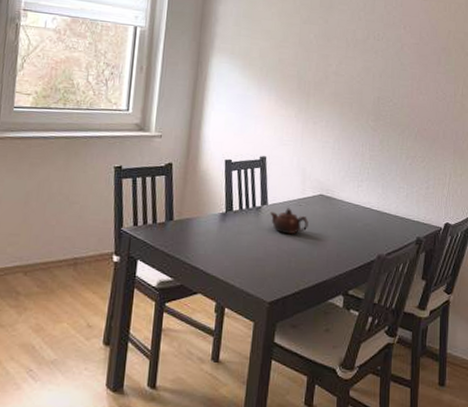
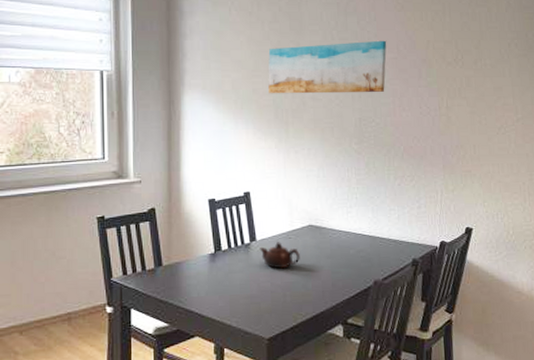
wall art: none [294,22,411,74] -> present [268,40,387,94]

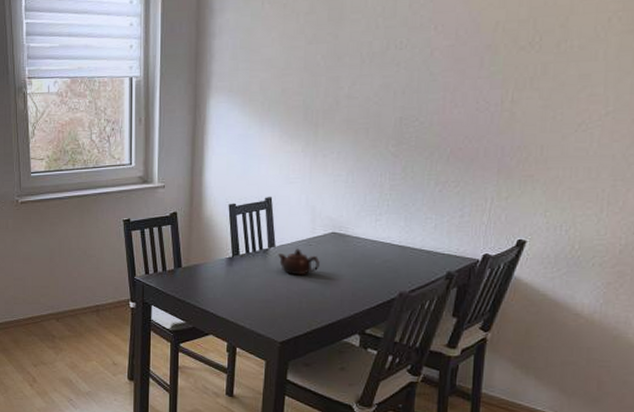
wall art: present [268,40,387,94] -> none [299,25,444,94]

